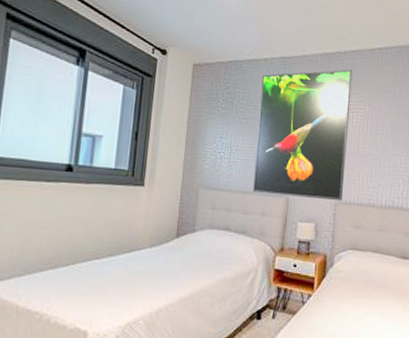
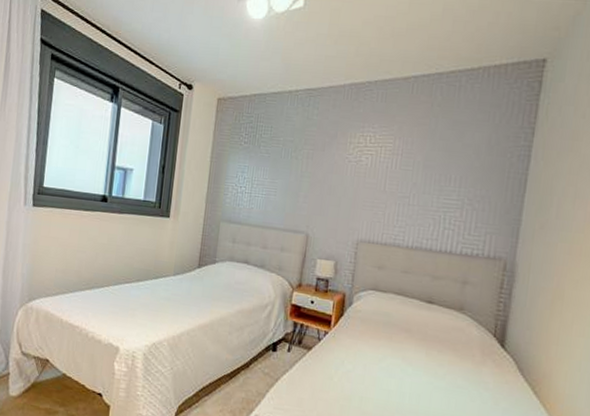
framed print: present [253,69,353,201] -> none [273,100,383,240]

